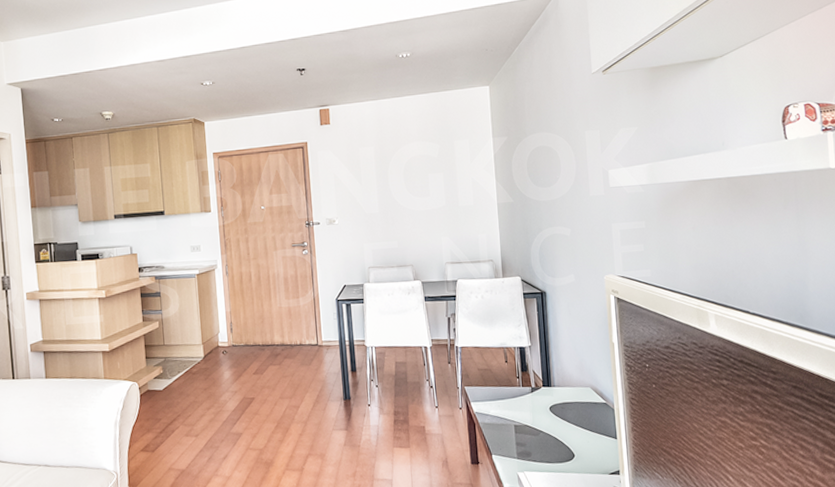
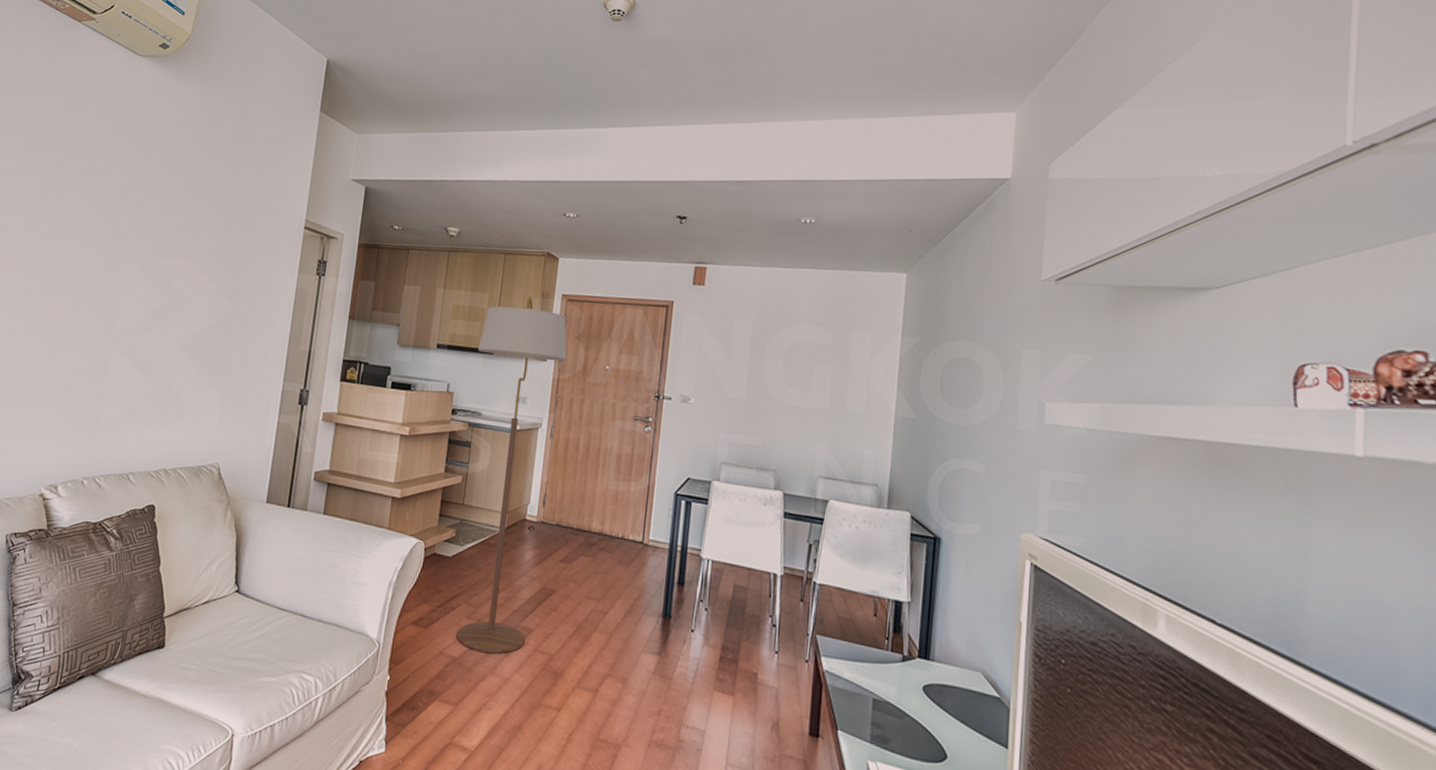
floor lamp: none [150,159,237,461] -> present [456,296,567,654]

